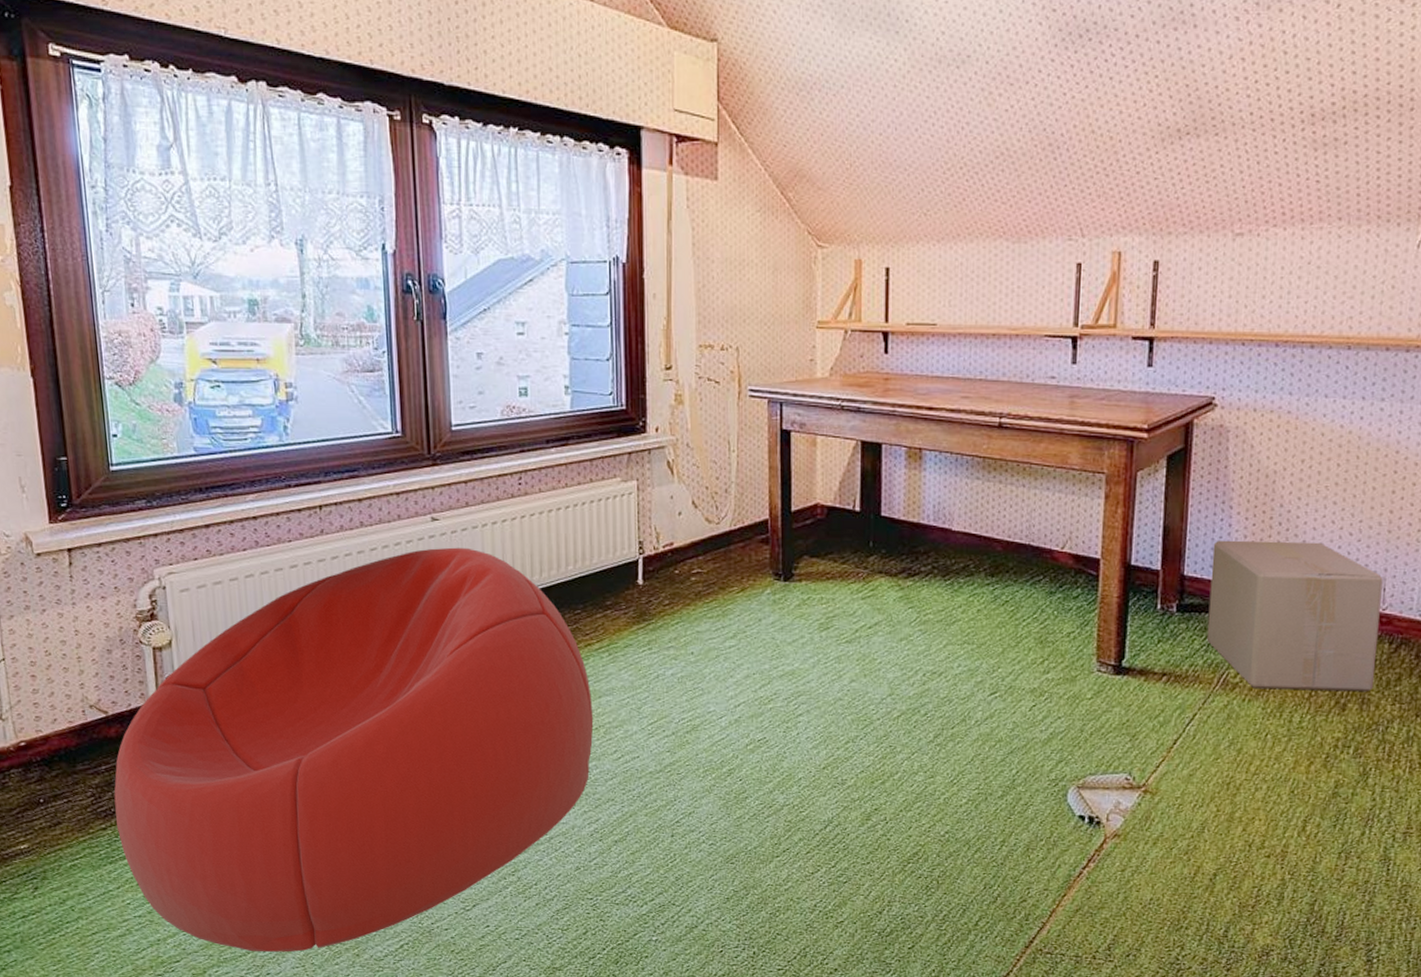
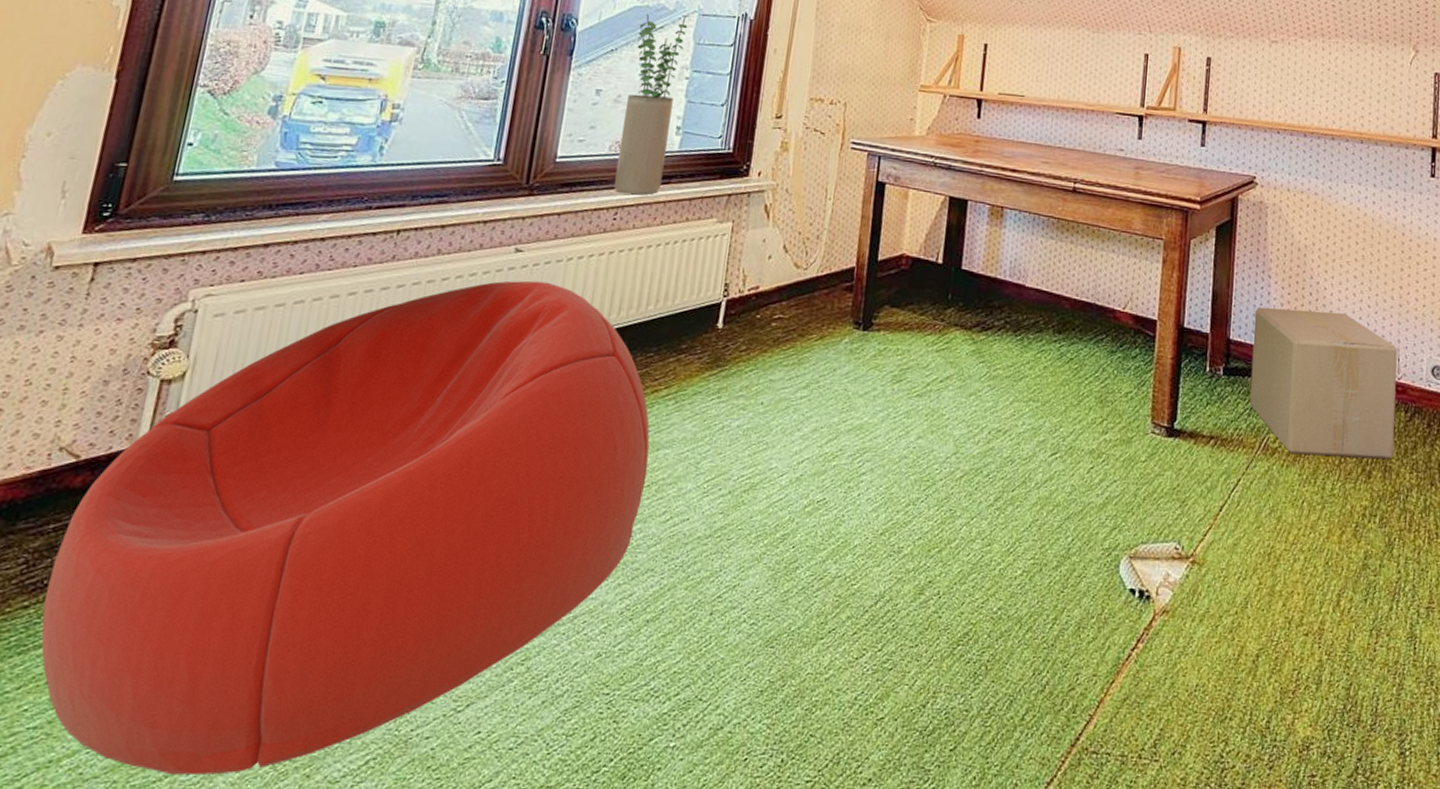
vase: none [508,265,559,459] -> present [613,14,688,195]

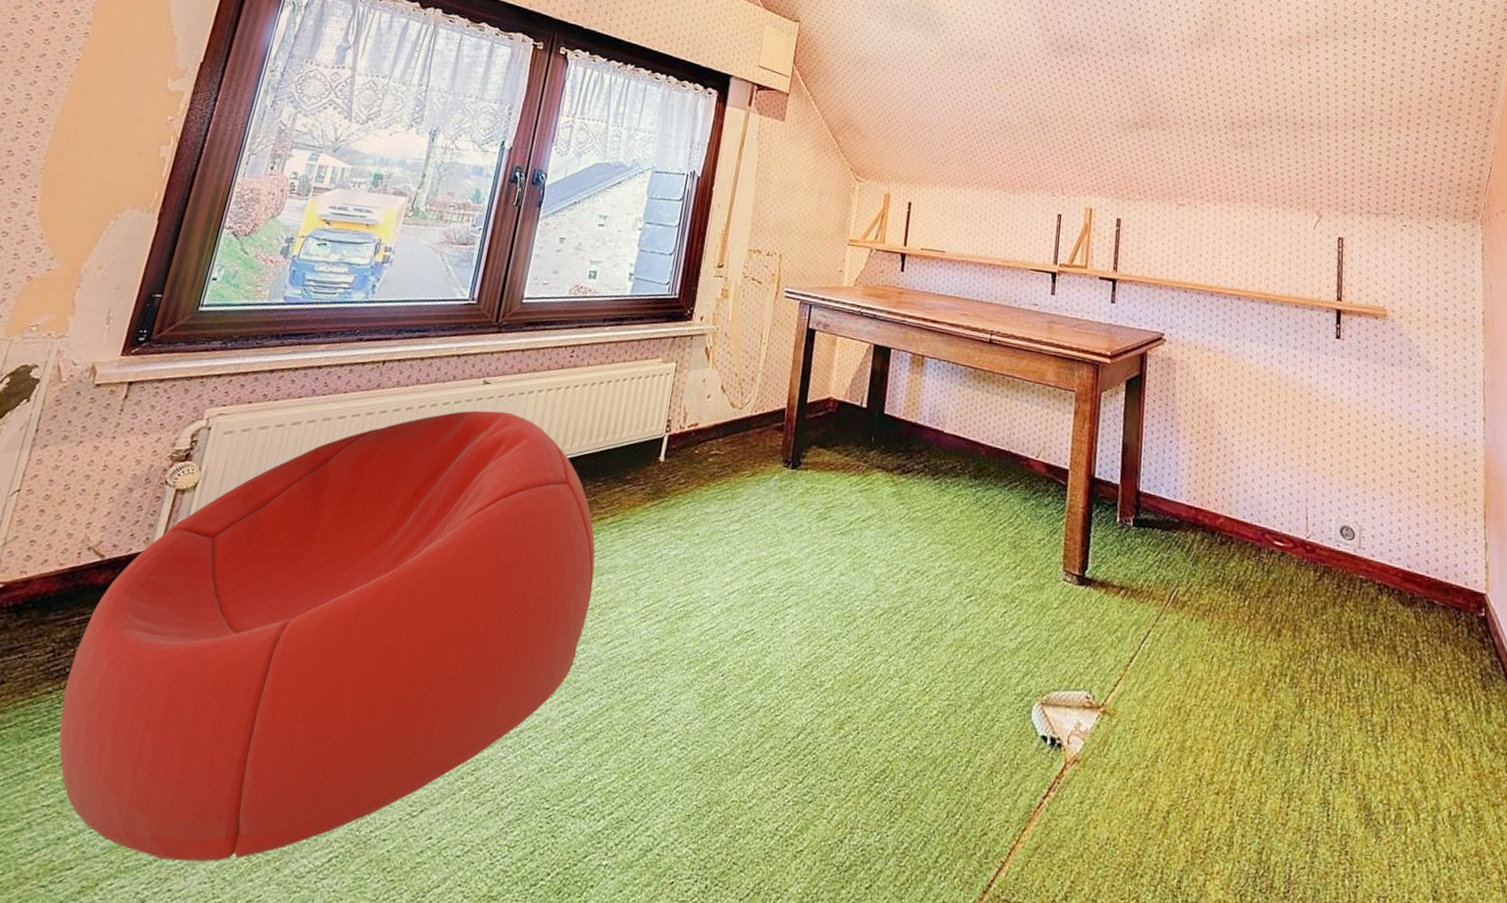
vase: present [613,14,688,195] -> none [571,171,643,335]
cardboard box: present [1249,306,1397,460] -> none [1159,460,1305,619]

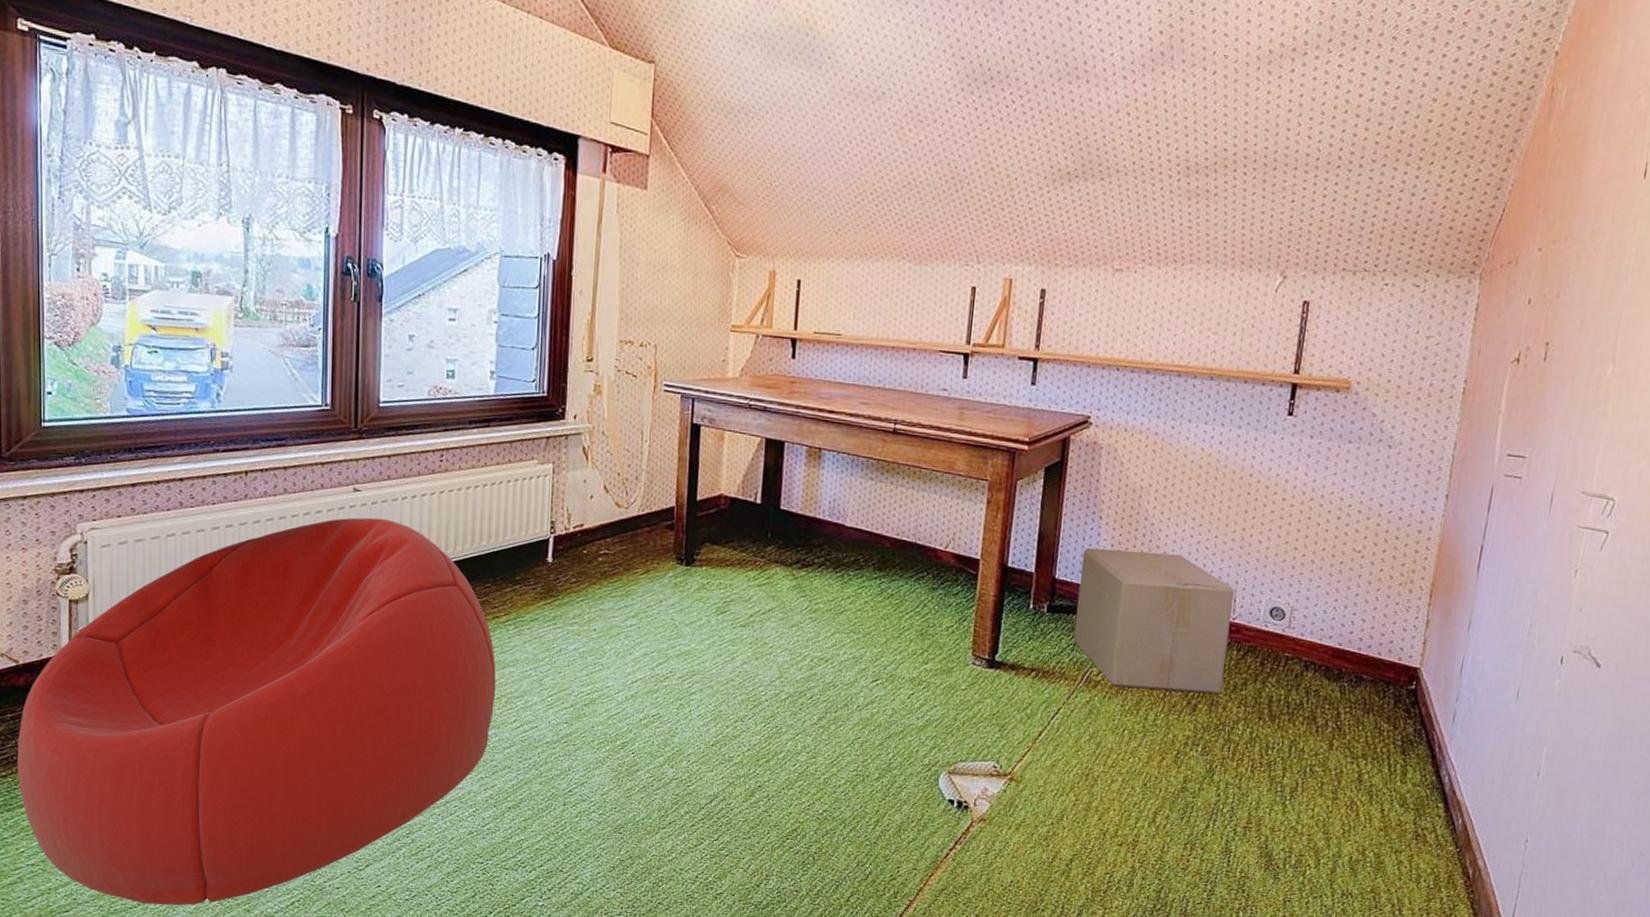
cardboard box: none [1159,460,1305,619] -> present [1073,547,1234,695]

